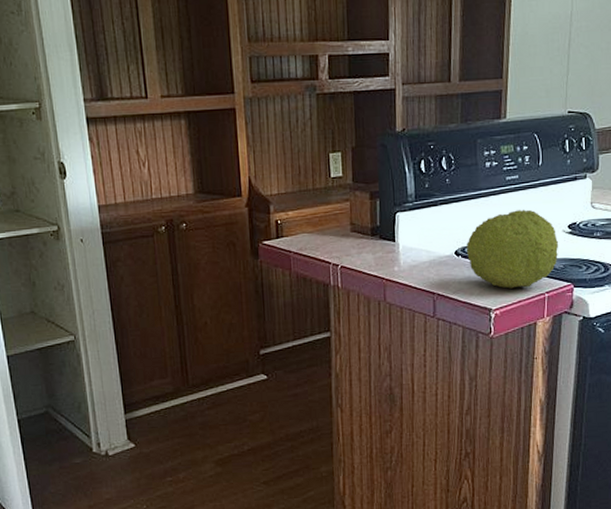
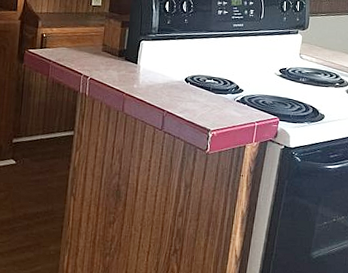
fruit: present [466,209,559,289] -> none [194,52,271,116]

